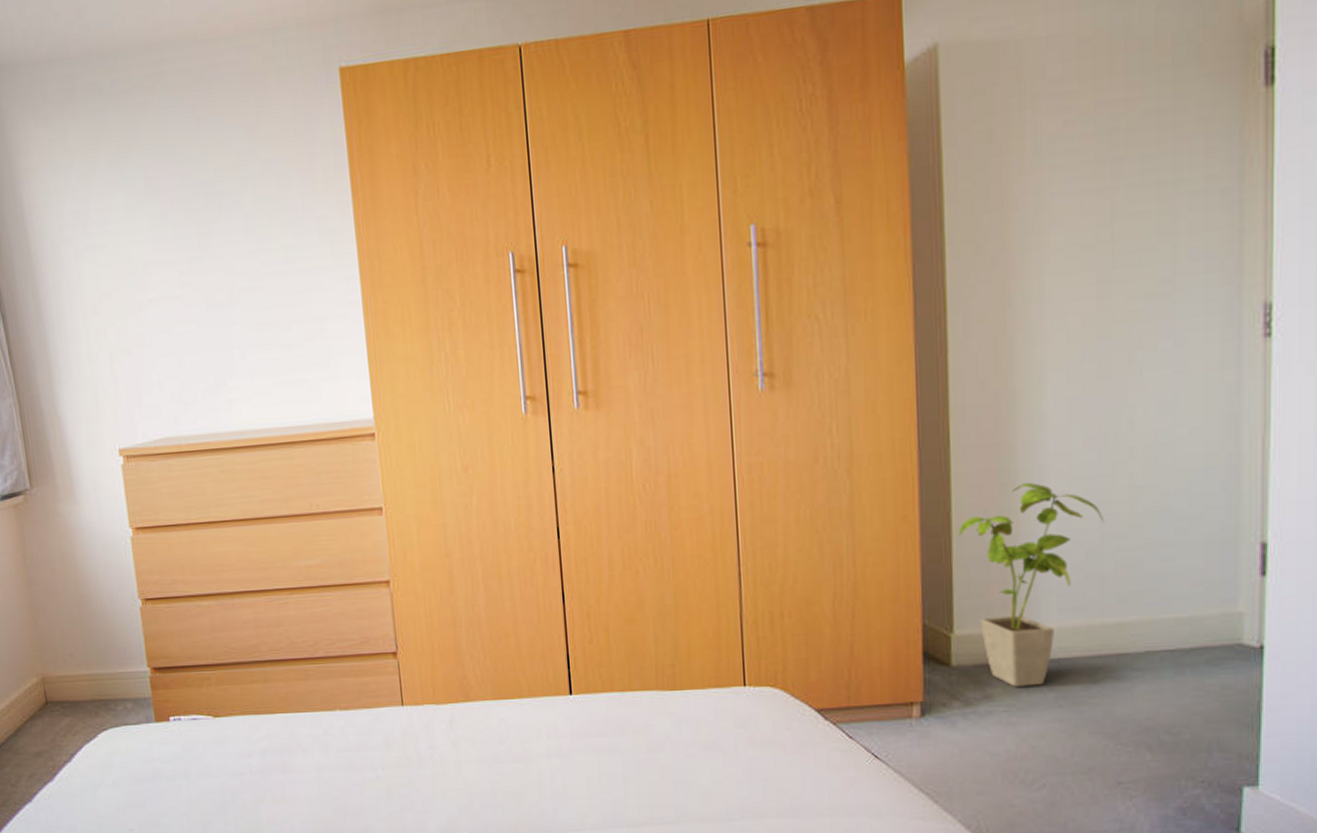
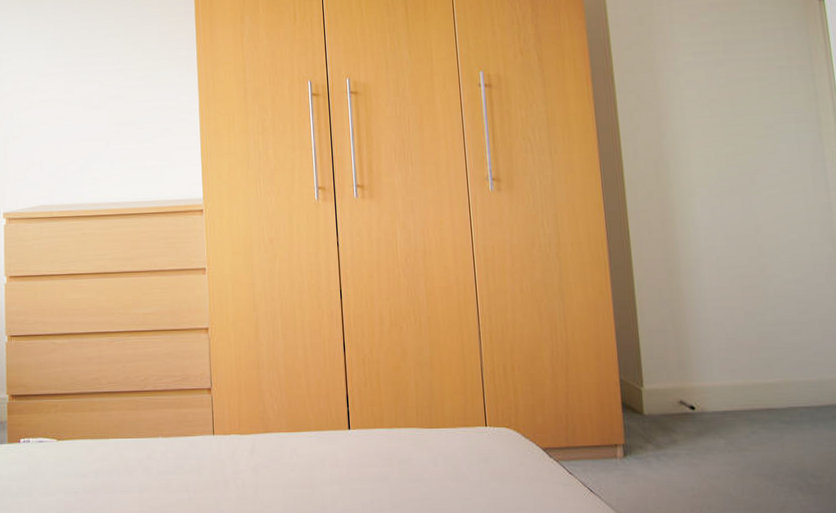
house plant: present [958,483,1105,687] -> none [641,270,747,434]

